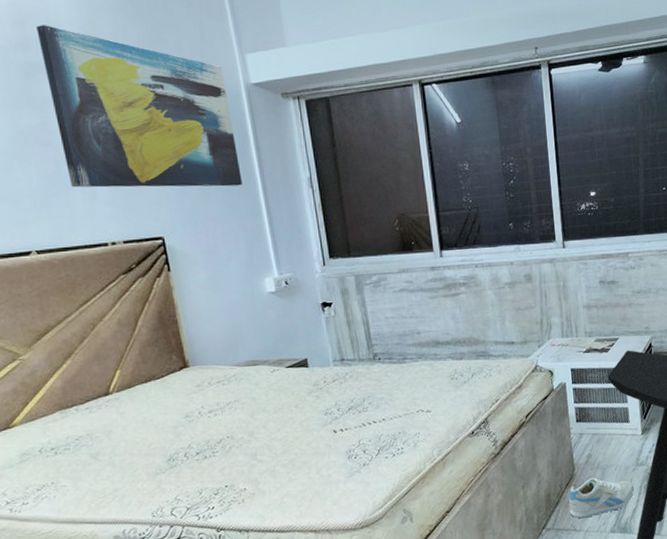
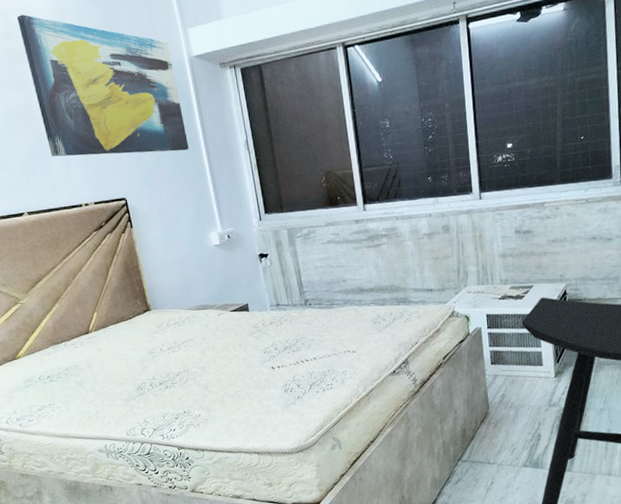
sneaker: present [569,478,634,519] -> none [483,416,546,453]

